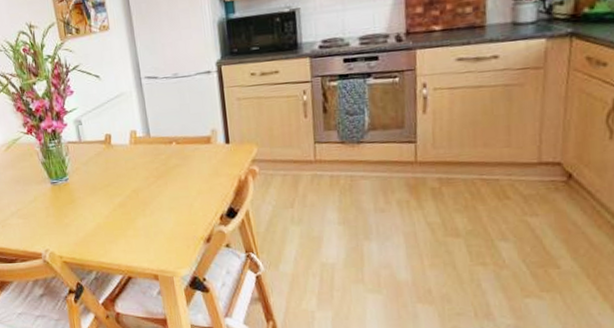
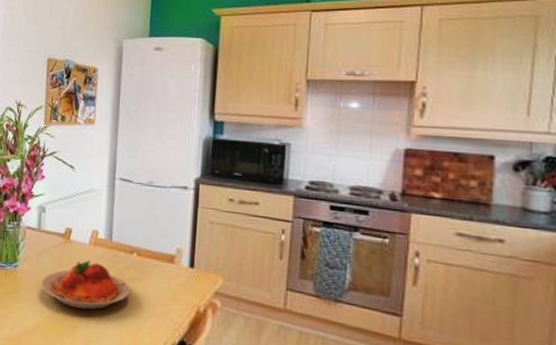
plate: none [94,157,177,203] -> present [41,259,131,310]

